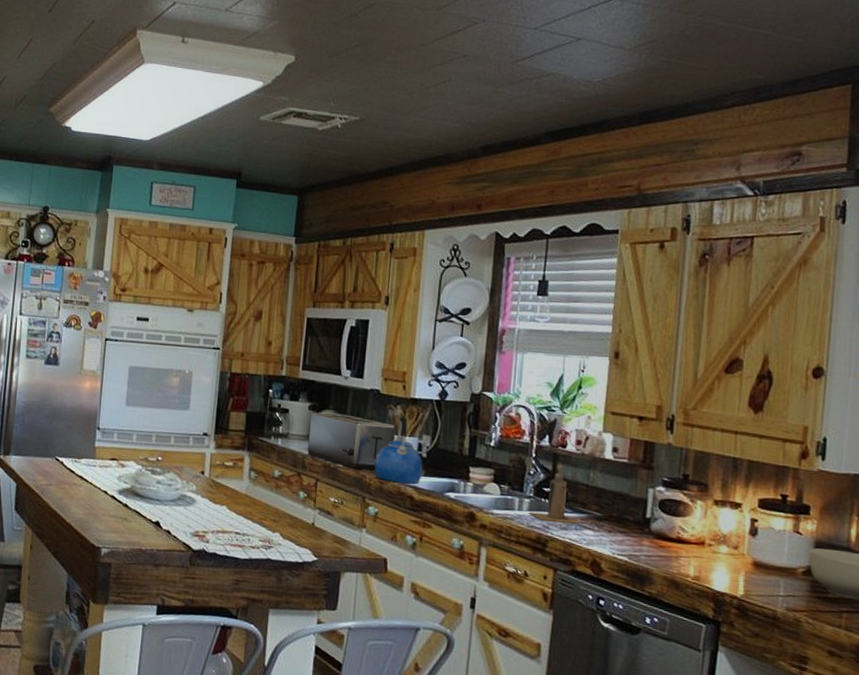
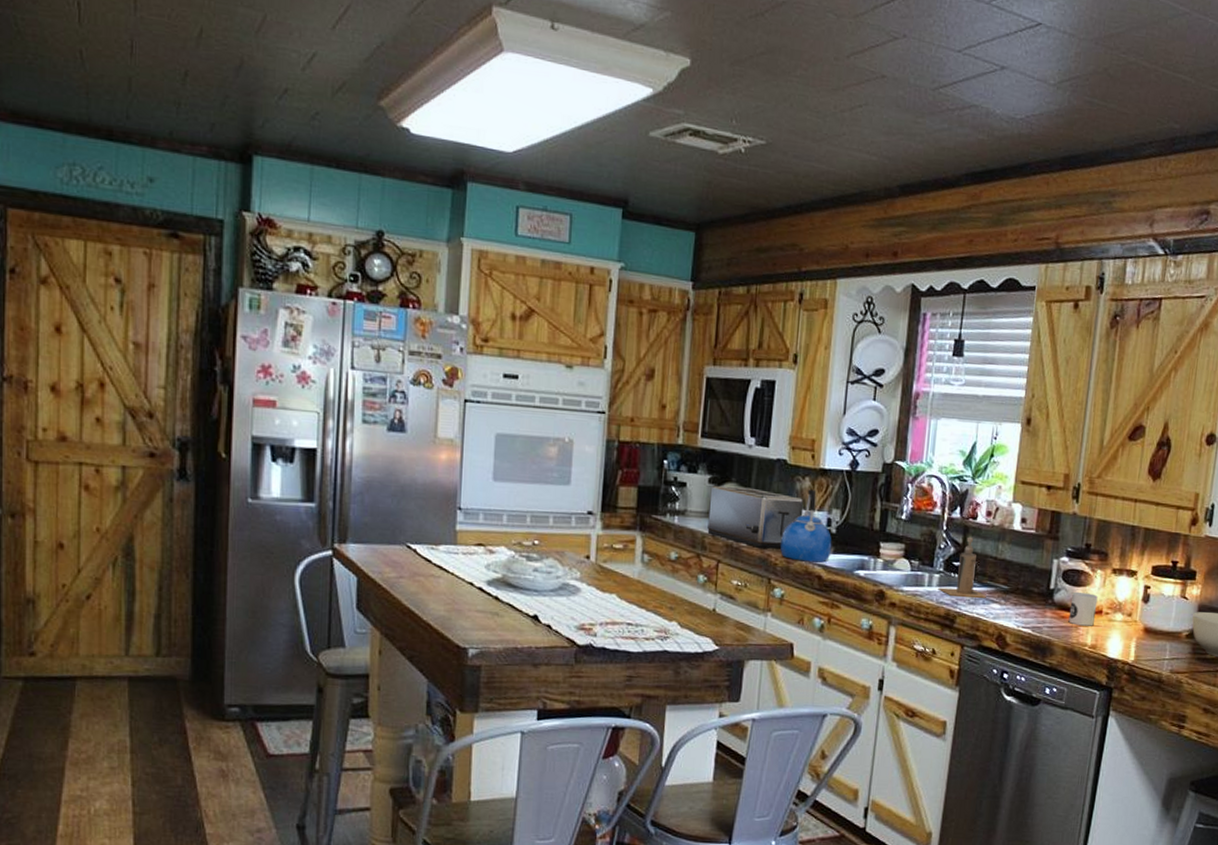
mug: none [668,522,699,558] -> present [1068,592,1098,626]

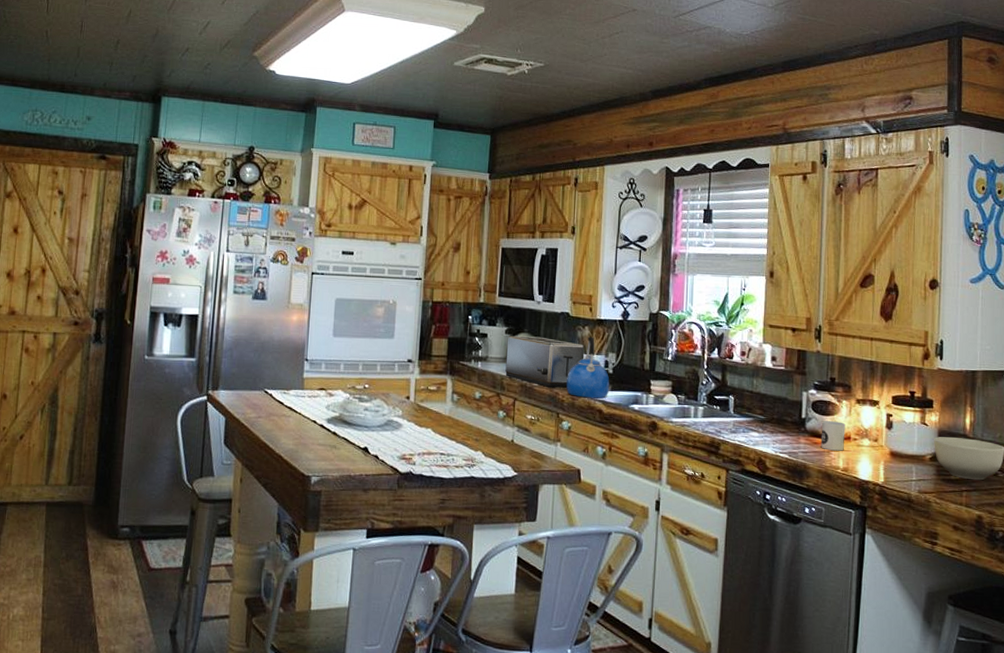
soap dispenser: present [938,536,986,599] -> none [703,374,746,428]

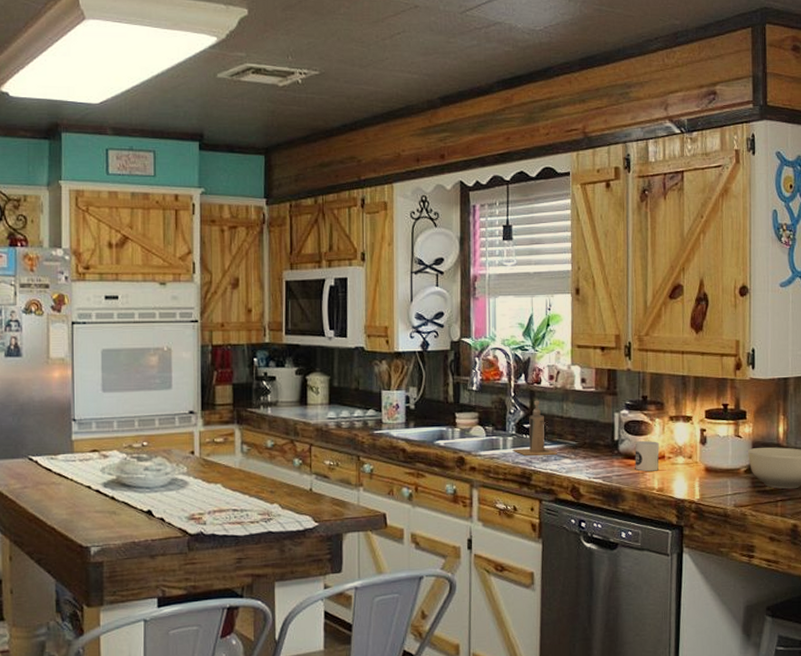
toaster: present [505,335,585,388] -> none [298,375,383,429]
kettle: present [566,337,610,399] -> none [366,371,412,437]
soap dispenser: none [703,374,746,428] -> present [512,400,557,456]

